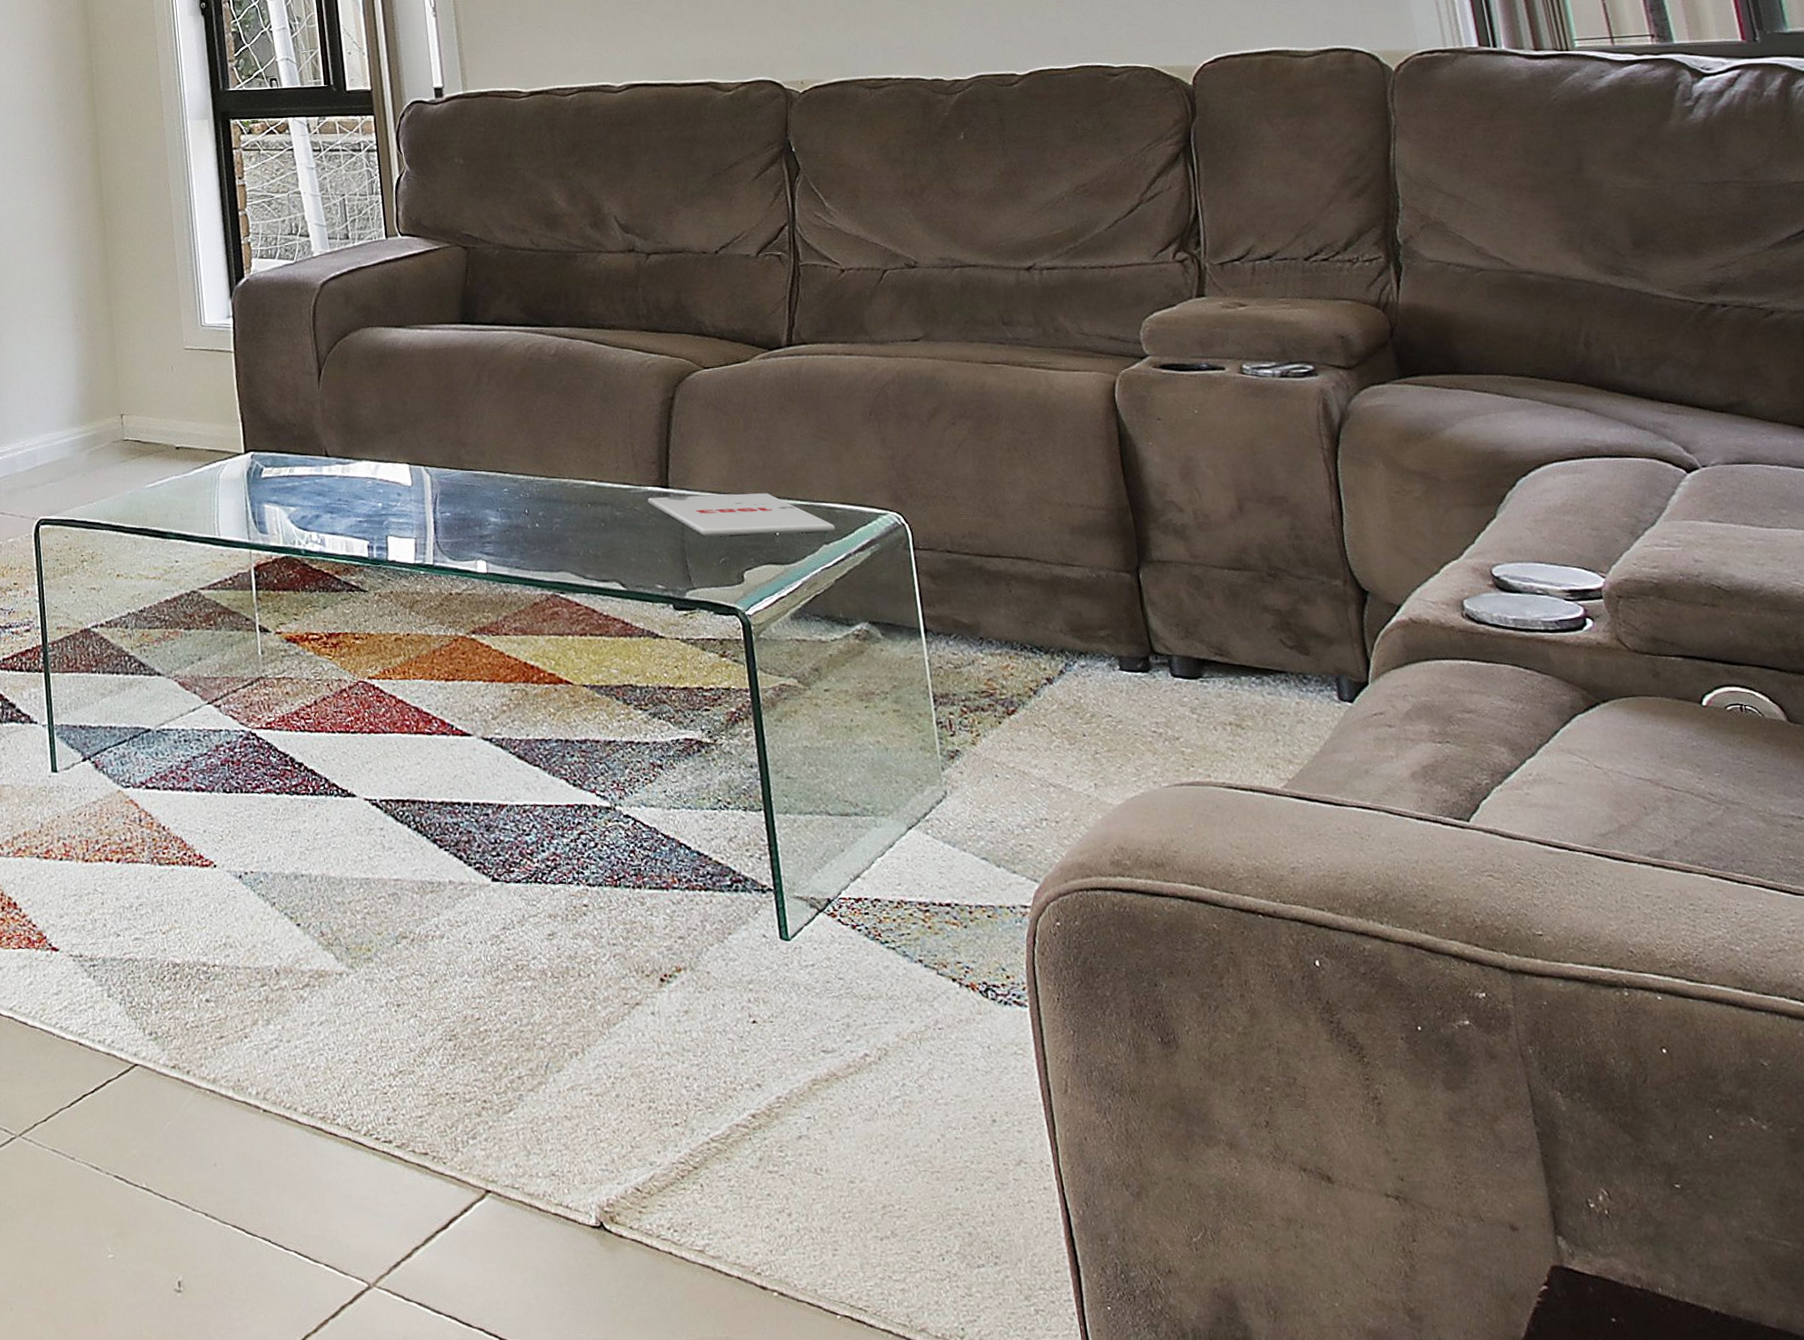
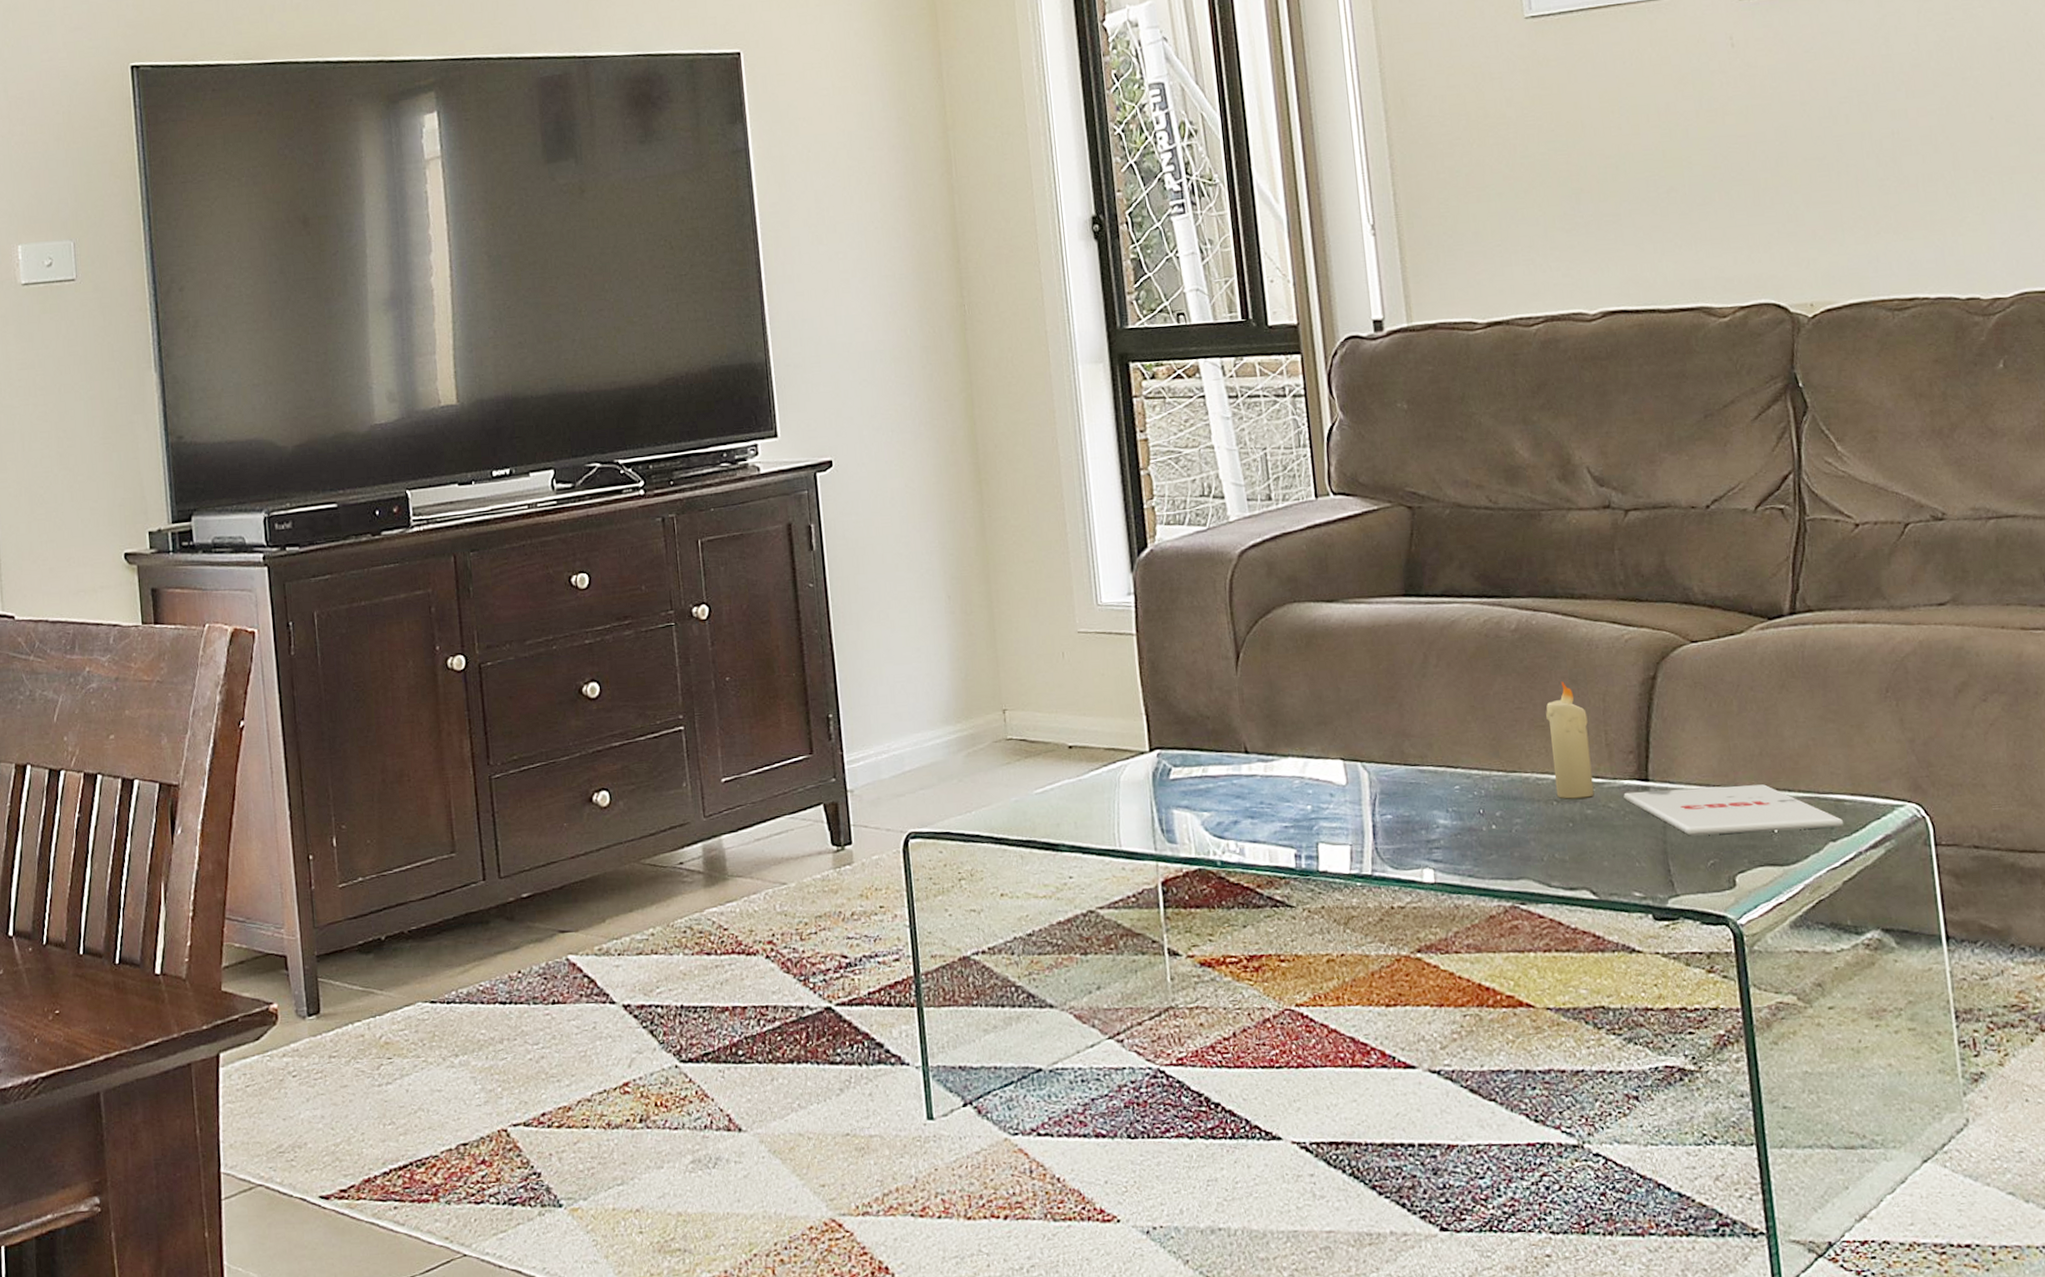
candle: none [581,400,623,503] -> present [1546,681,1595,801]

